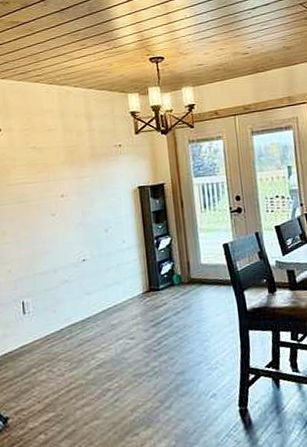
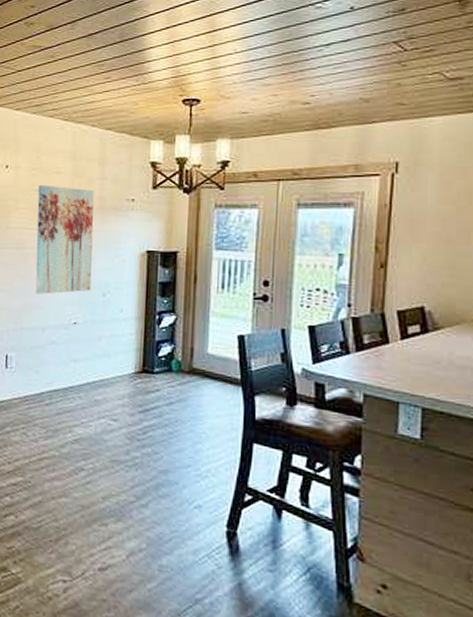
wall art: none [33,141,94,241] -> present [35,184,94,295]

